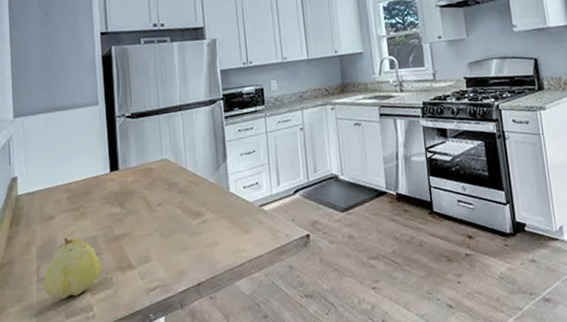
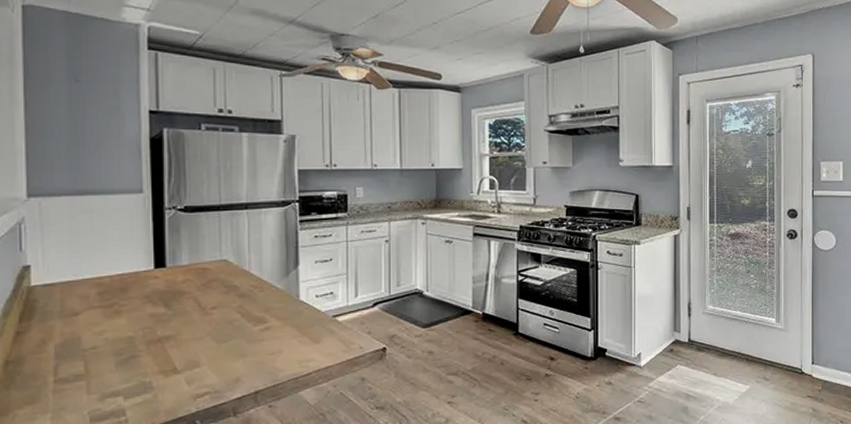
fruit: present [43,238,101,300] -> none [63,337,138,402]

